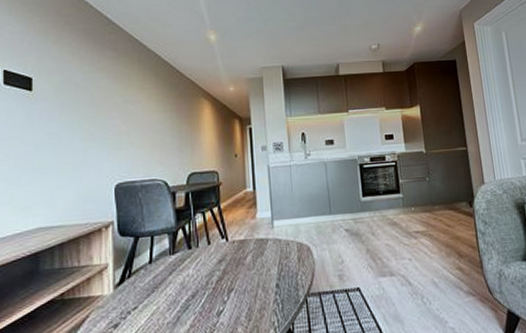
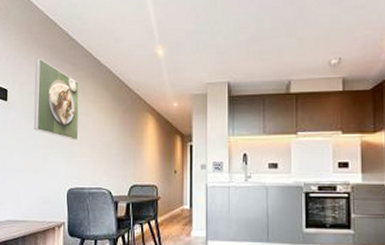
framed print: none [67,42,126,131] -> present [34,57,79,141]

